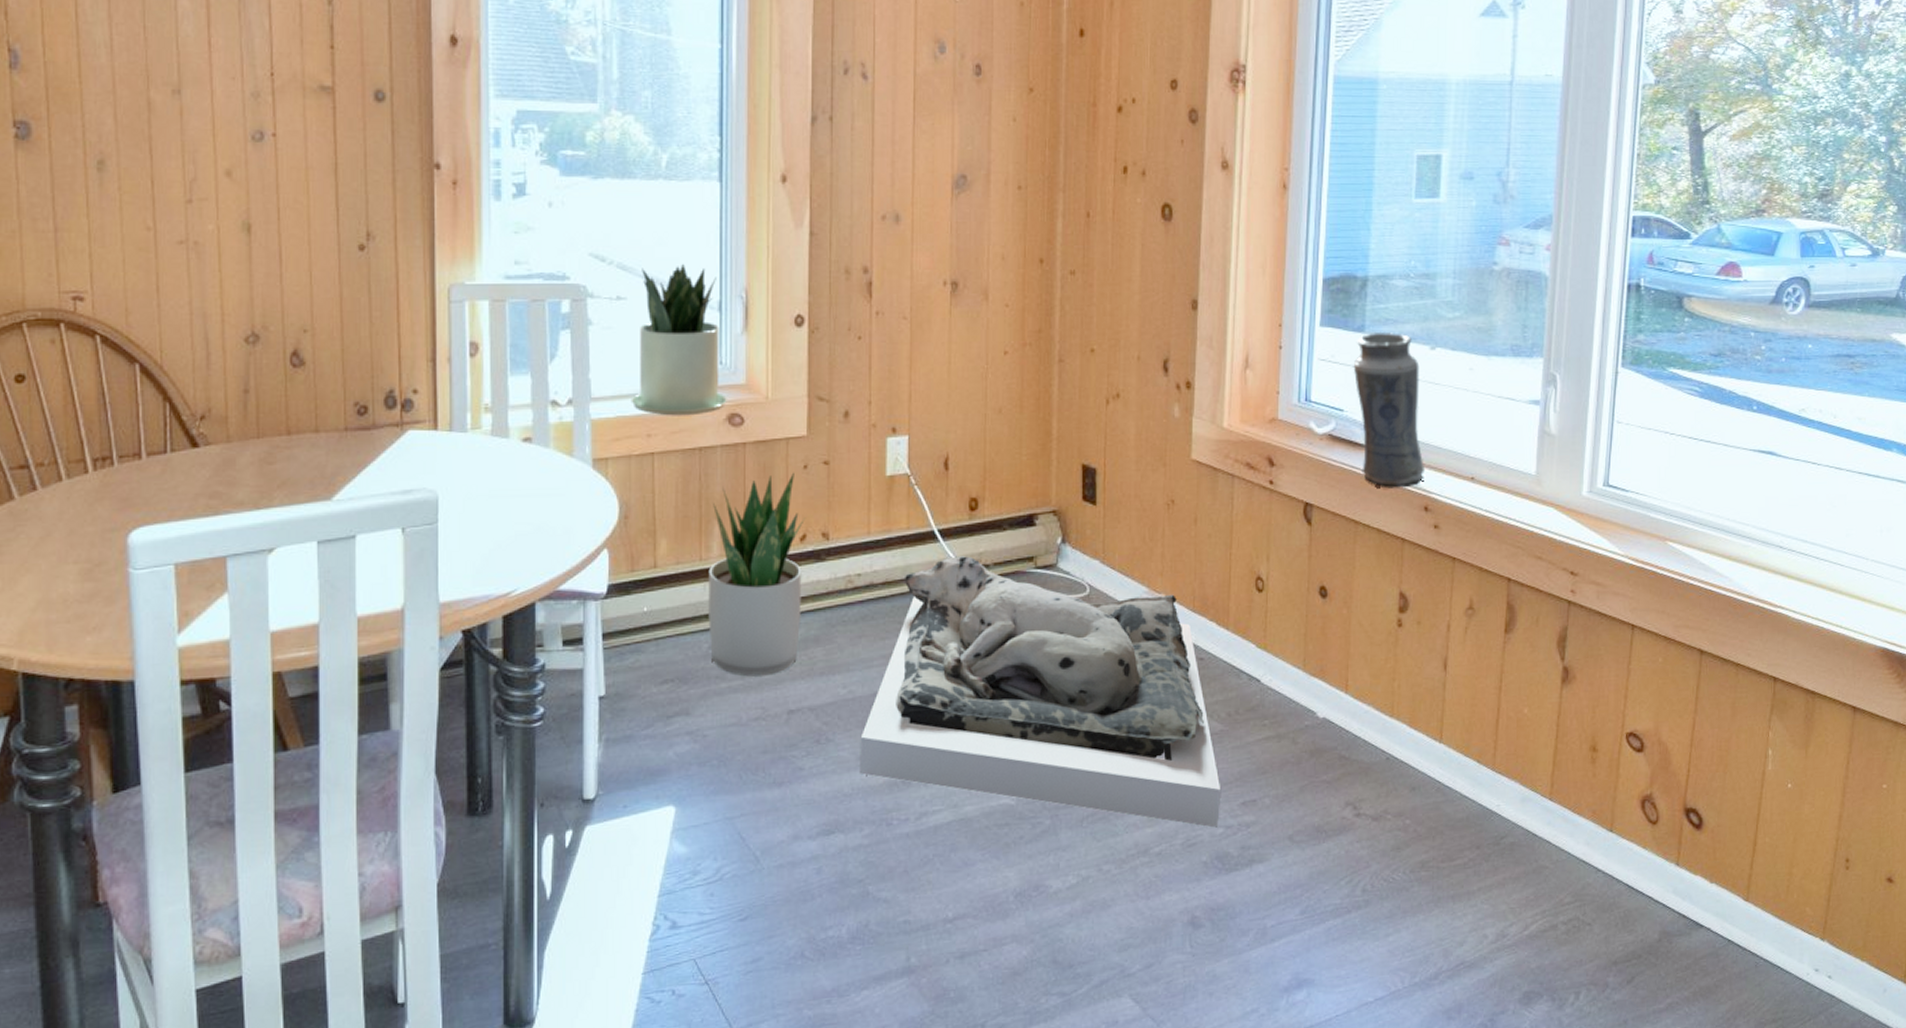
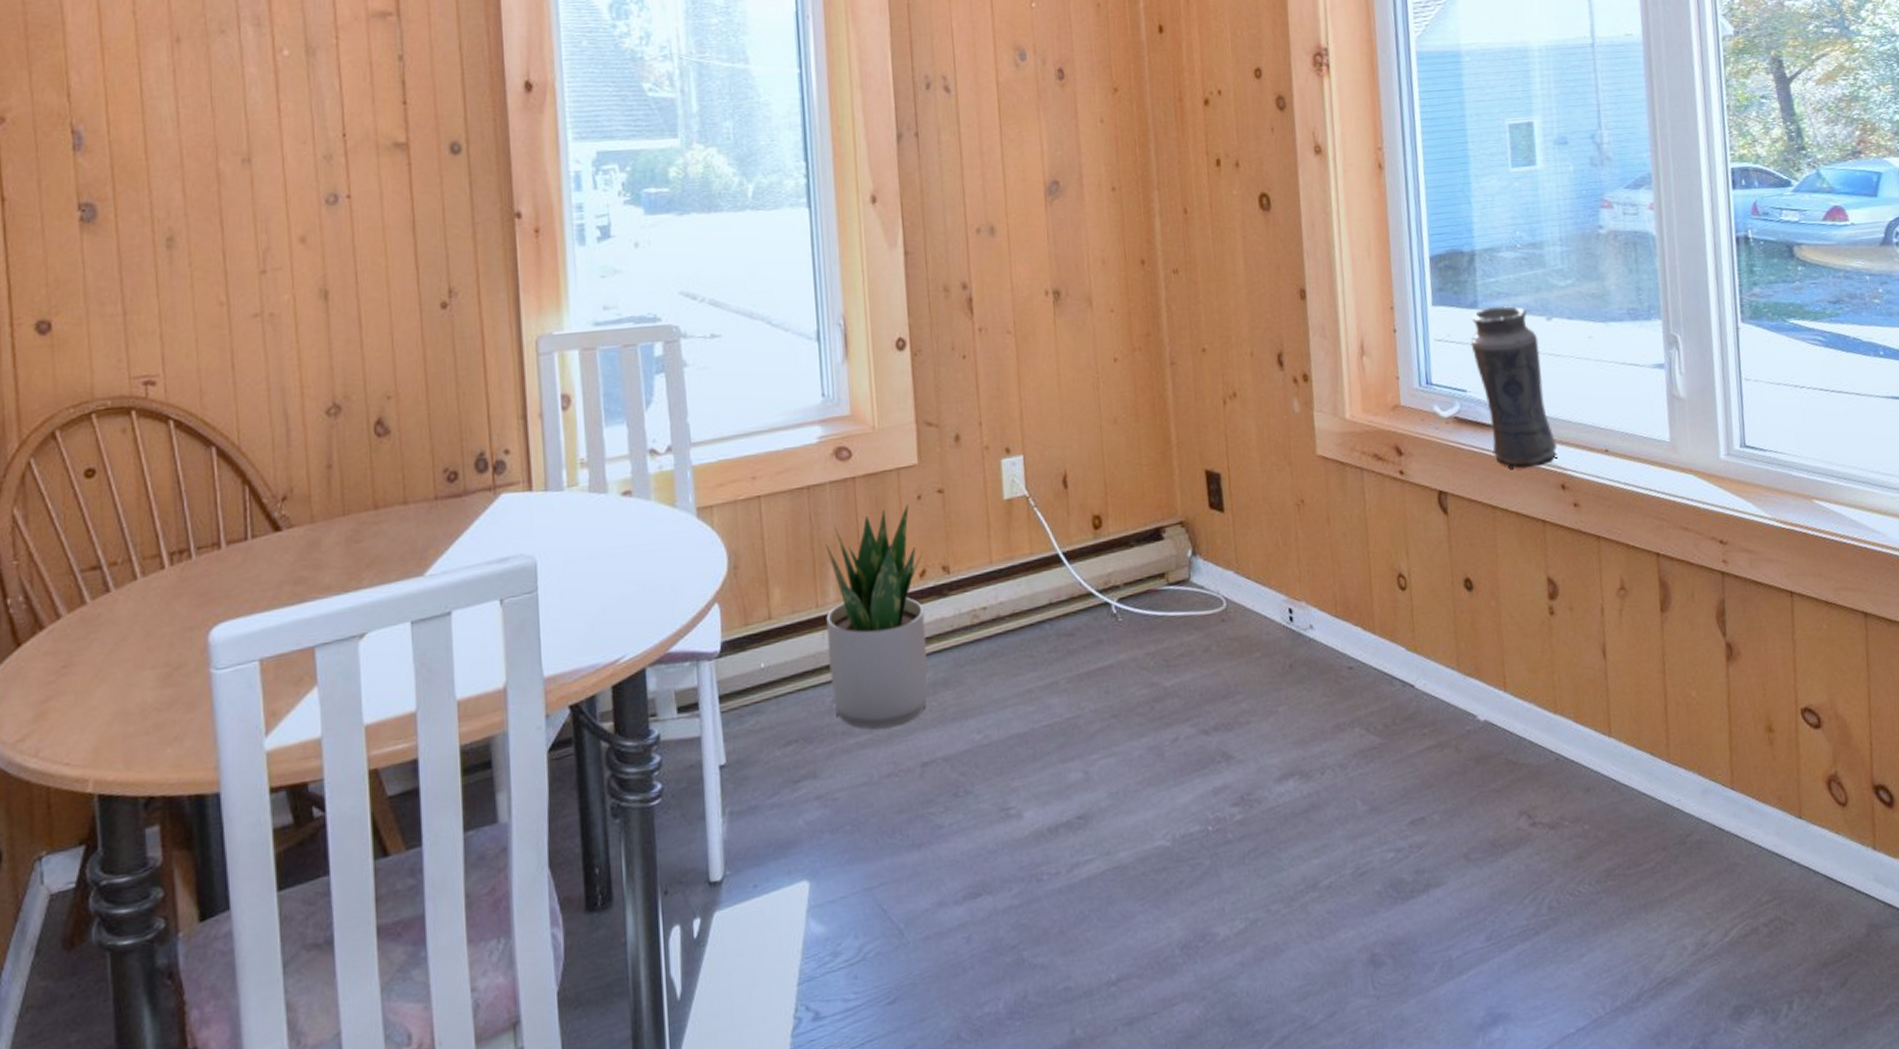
planter: present [631,264,727,416] -> none [732,295,833,456]
dog bed: present [858,556,1221,828] -> none [1000,578,1389,853]

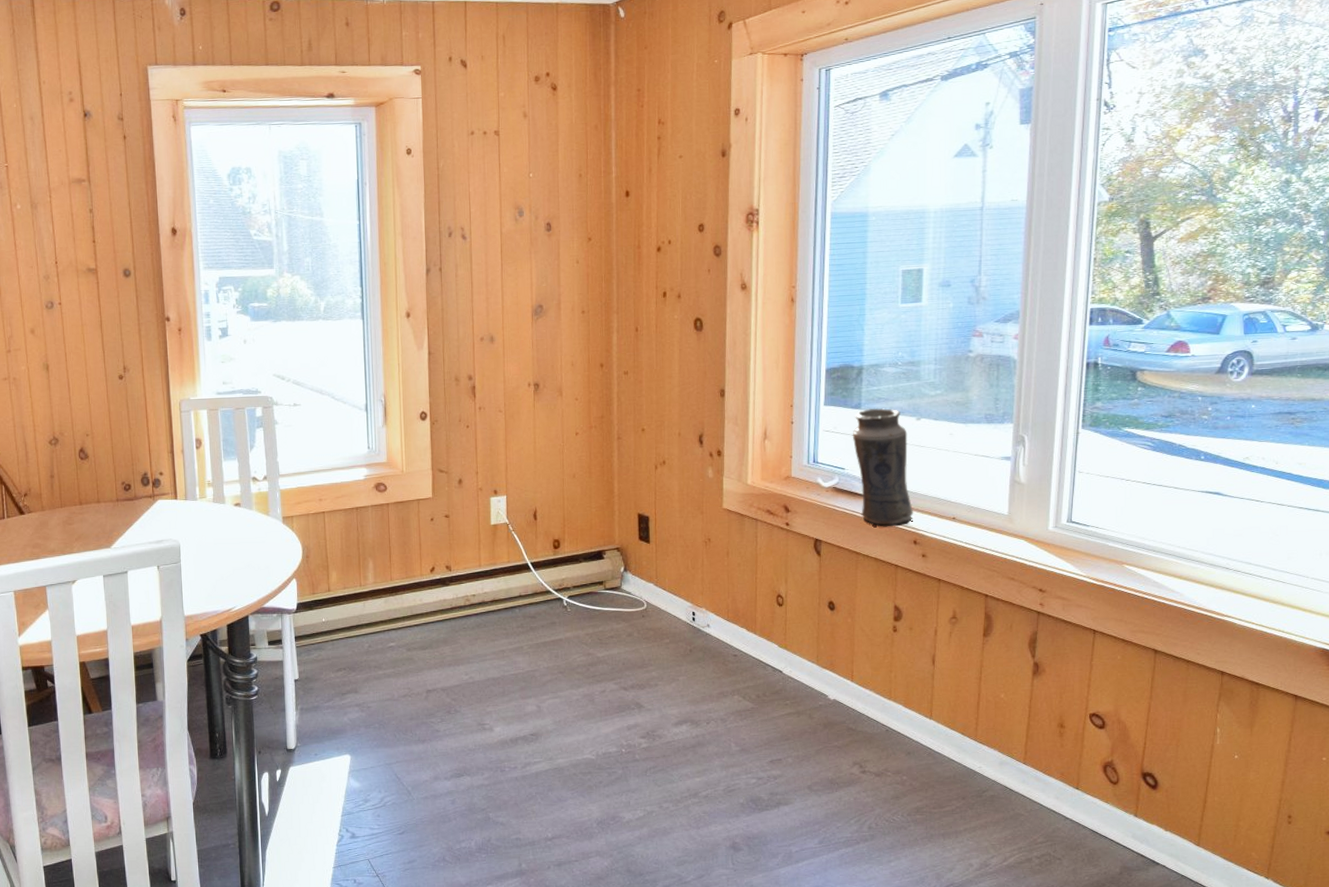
planter: present [826,504,928,730] -> none [366,523,434,667]

